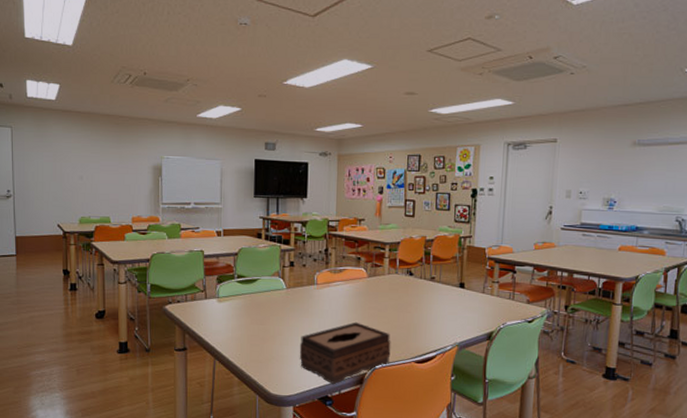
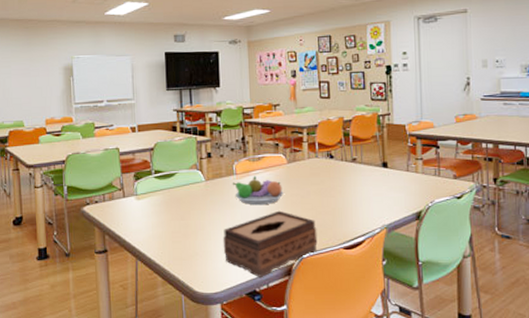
fruit bowl: none [312,287,362,315] -> present [232,175,284,205]

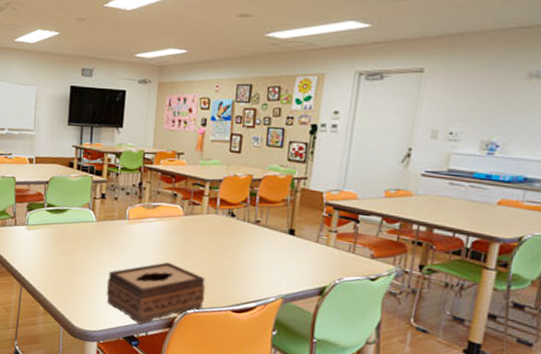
fruit bowl: present [232,175,284,205] -> none [123,223,176,254]

